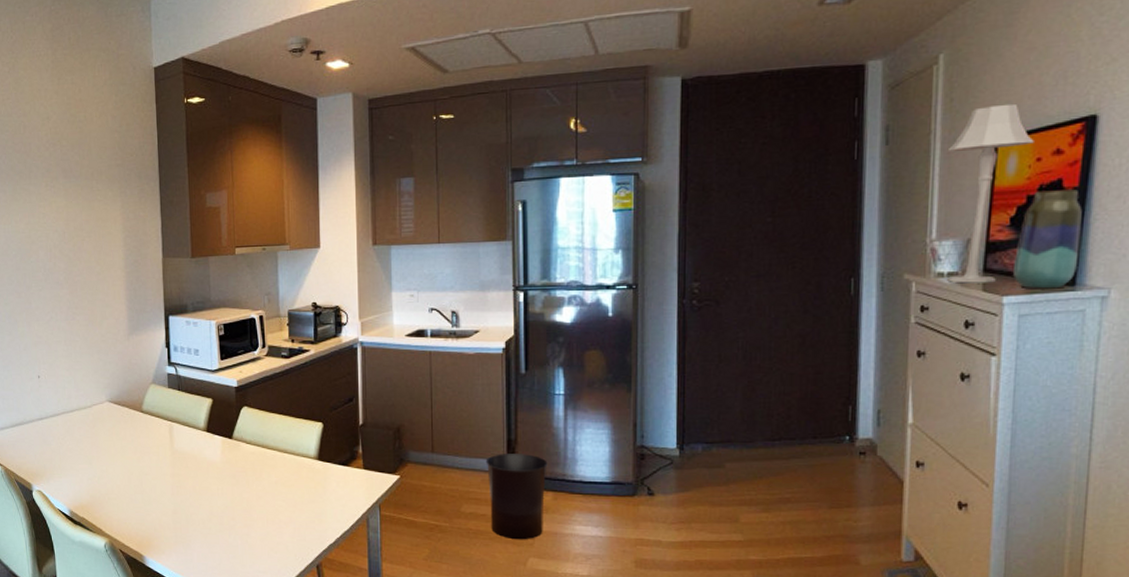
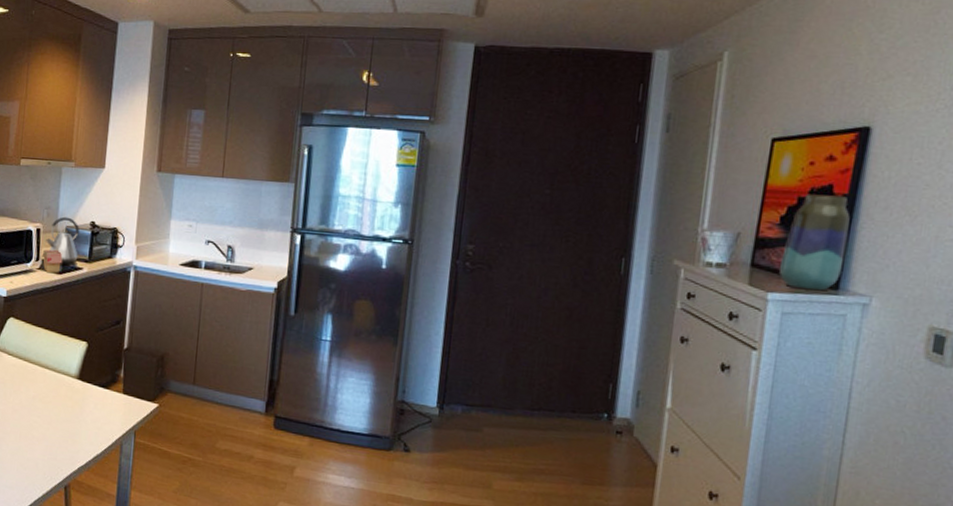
food container: none [267,334,289,359] -> present [42,249,63,273]
kettle: none [269,300,305,351] -> present [45,216,79,267]
waste bin: present [485,454,548,539] -> none [244,393,307,483]
table lamp: present [947,103,1034,284] -> none [715,106,809,278]

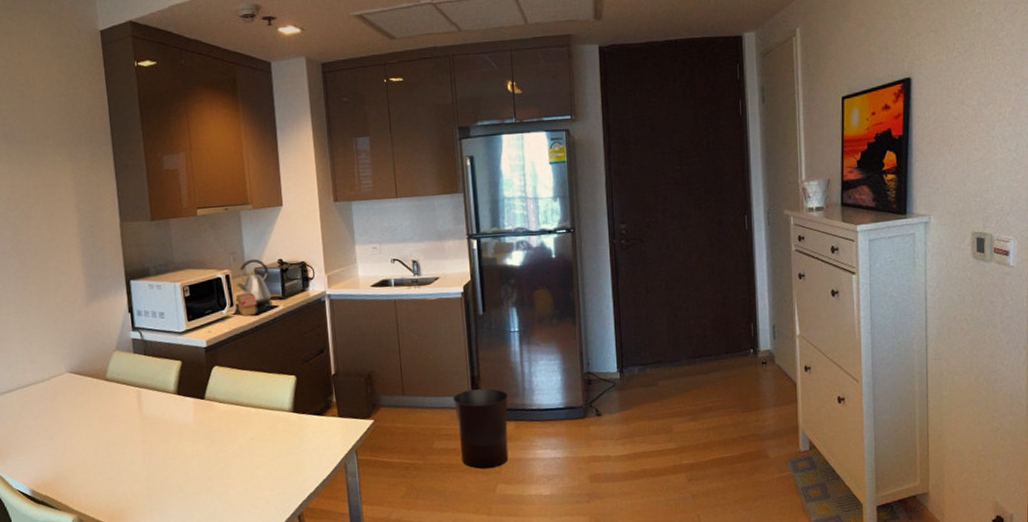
waste bin: none [244,393,307,483] -> present [452,388,509,469]
vase: present [779,194,850,291] -> none [863,137,907,219]

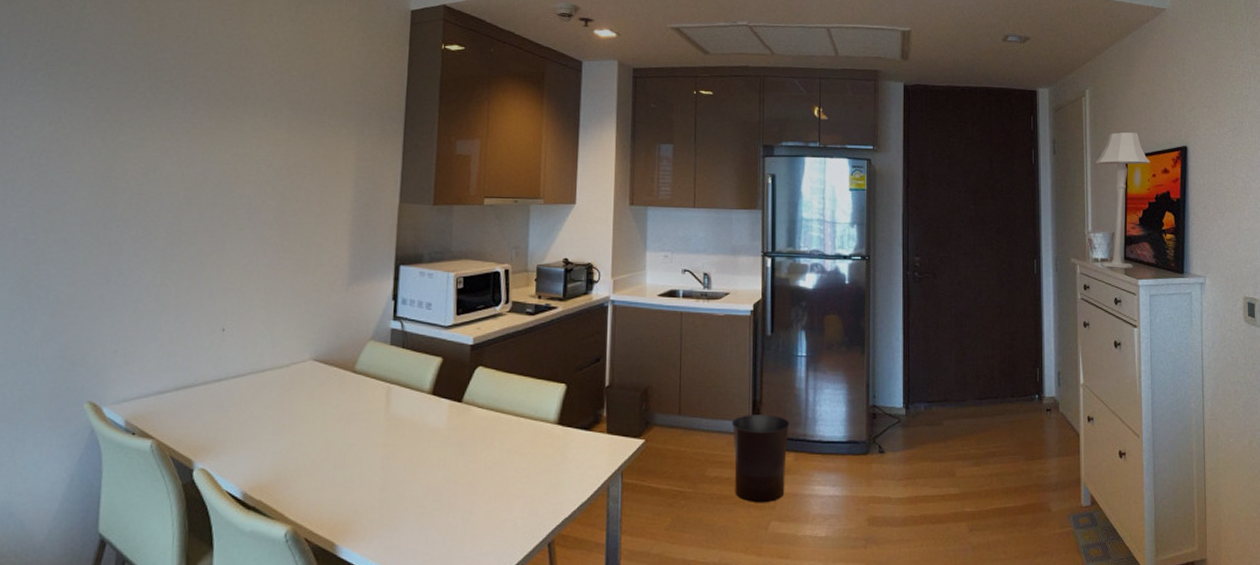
food container: present [235,292,257,317] -> none [511,290,535,315]
kettle: present [236,259,273,308] -> none [515,255,553,308]
table lamp: none [808,68,869,216] -> present [1095,132,1150,268]

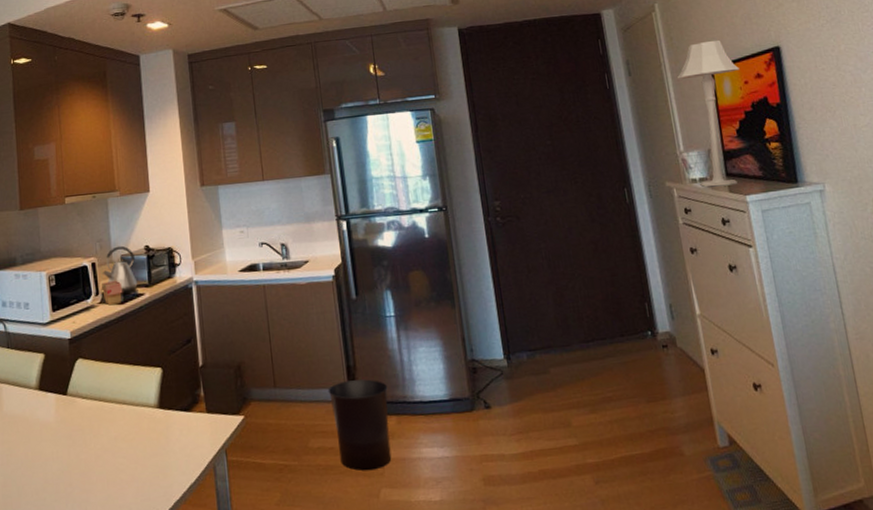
food container: none [511,290,535,315] -> present [101,280,123,306]
kettle: none [515,255,553,308] -> present [102,245,139,297]

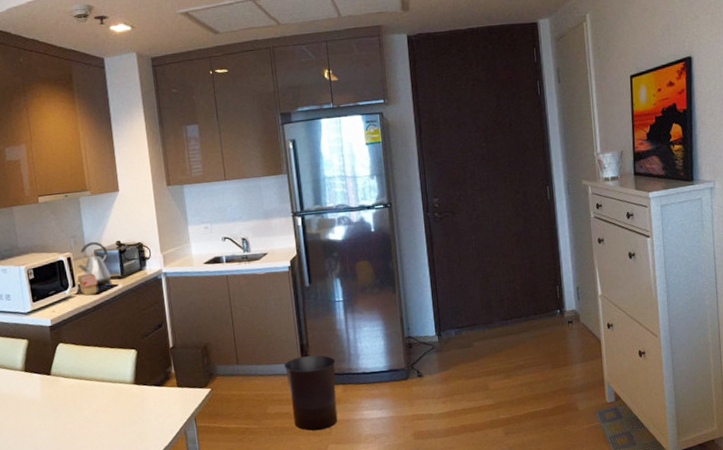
table lamp: present [676,40,740,187] -> none [600,49,655,185]

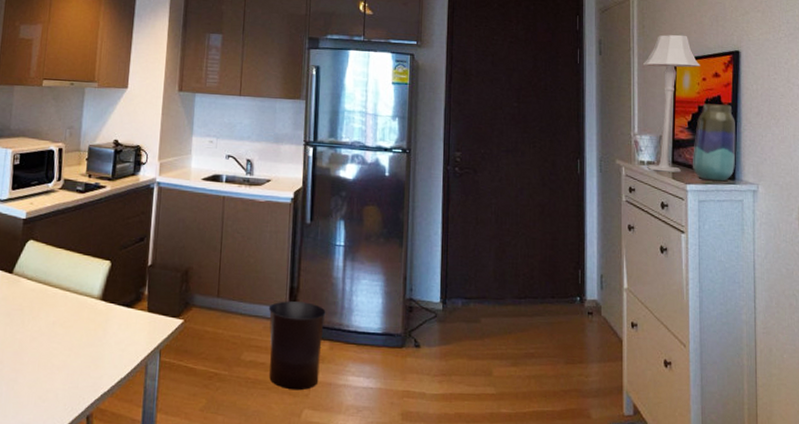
kettle: present [77,241,113,288] -> none [68,136,103,186]
food container: present [77,273,98,296] -> none [64,168,86,193]
table lamp: none [600,49,655,185] -> present [642,34,700,173]
vase: none [653,110,693,186] -> present [693,103,736,182]

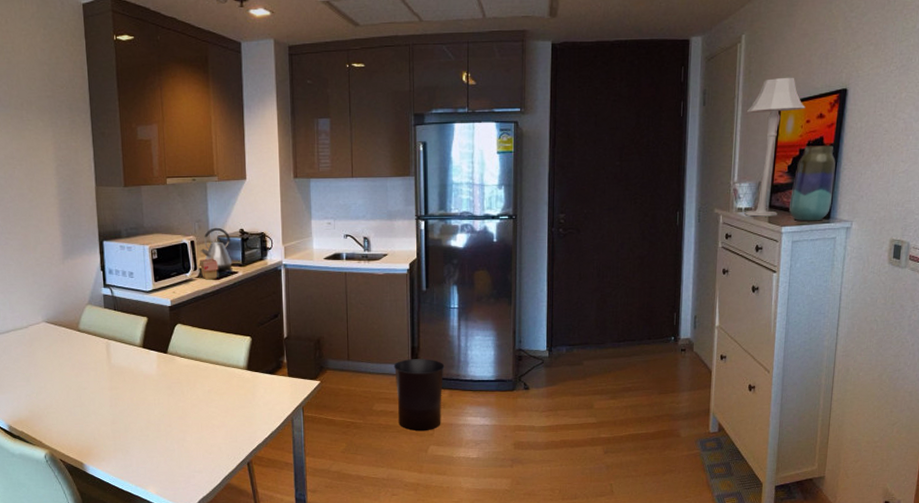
food container: none [64,168,86,193] -> present [199,258,219,280]
kettle: none [68,136,103,186] -> present [200,227,234,273]

